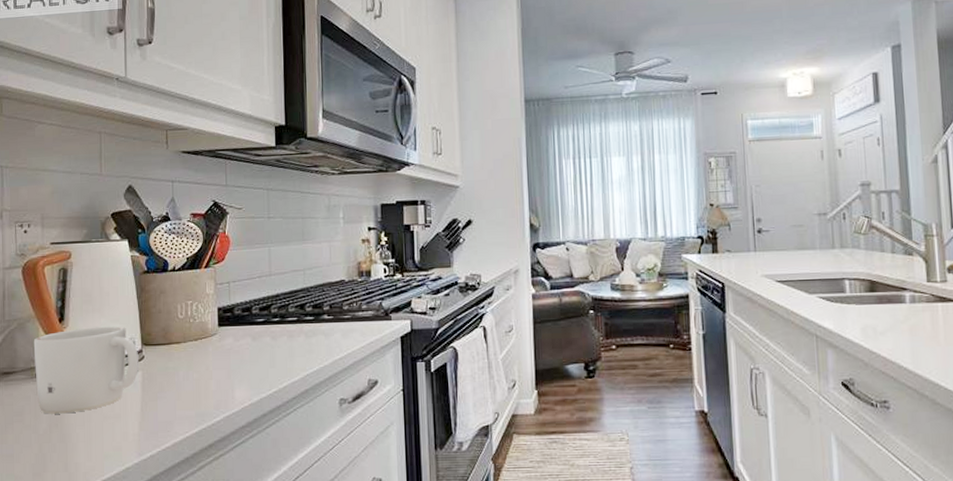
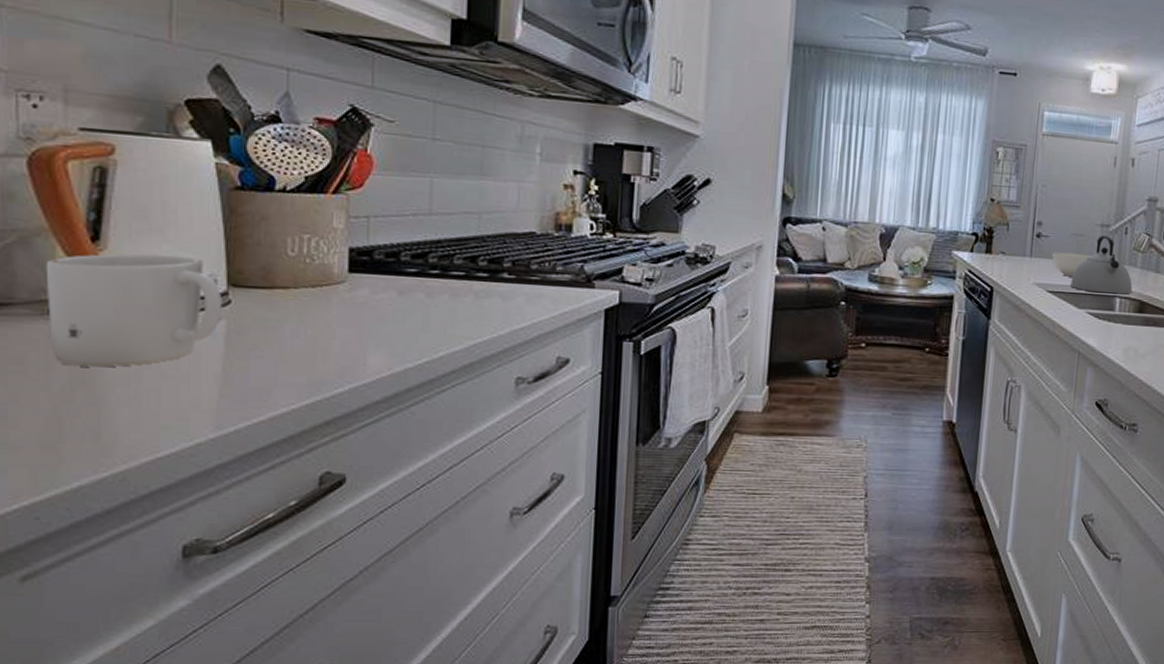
bowl: none [774,242,815,266] -> present [1051,252,1093,277]
kettle: none [797,223,860,278] -> present [1070,235,1133,295]

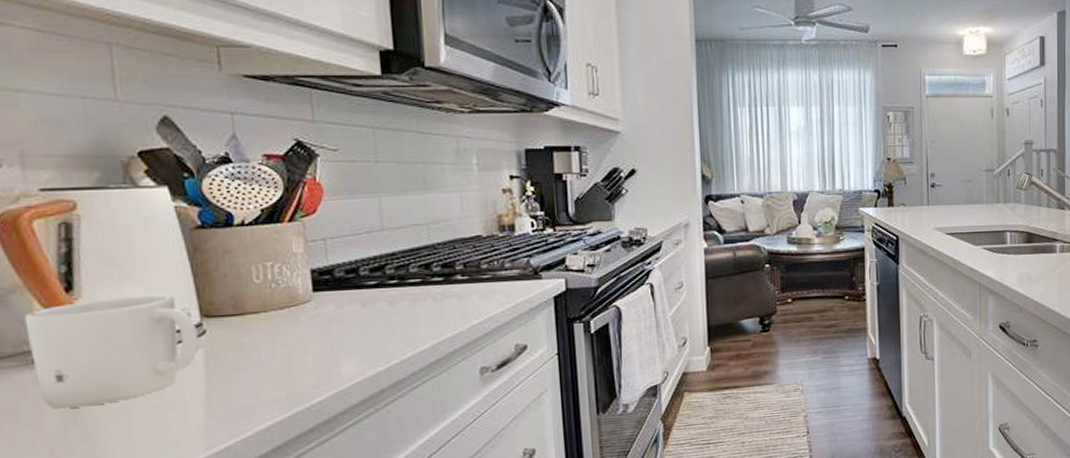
bowl: present [1051,252,1093,277] -> none [946,197,982,219]
kettle: present [1070,235,1133,295] -> none [966,179,1020,230]

